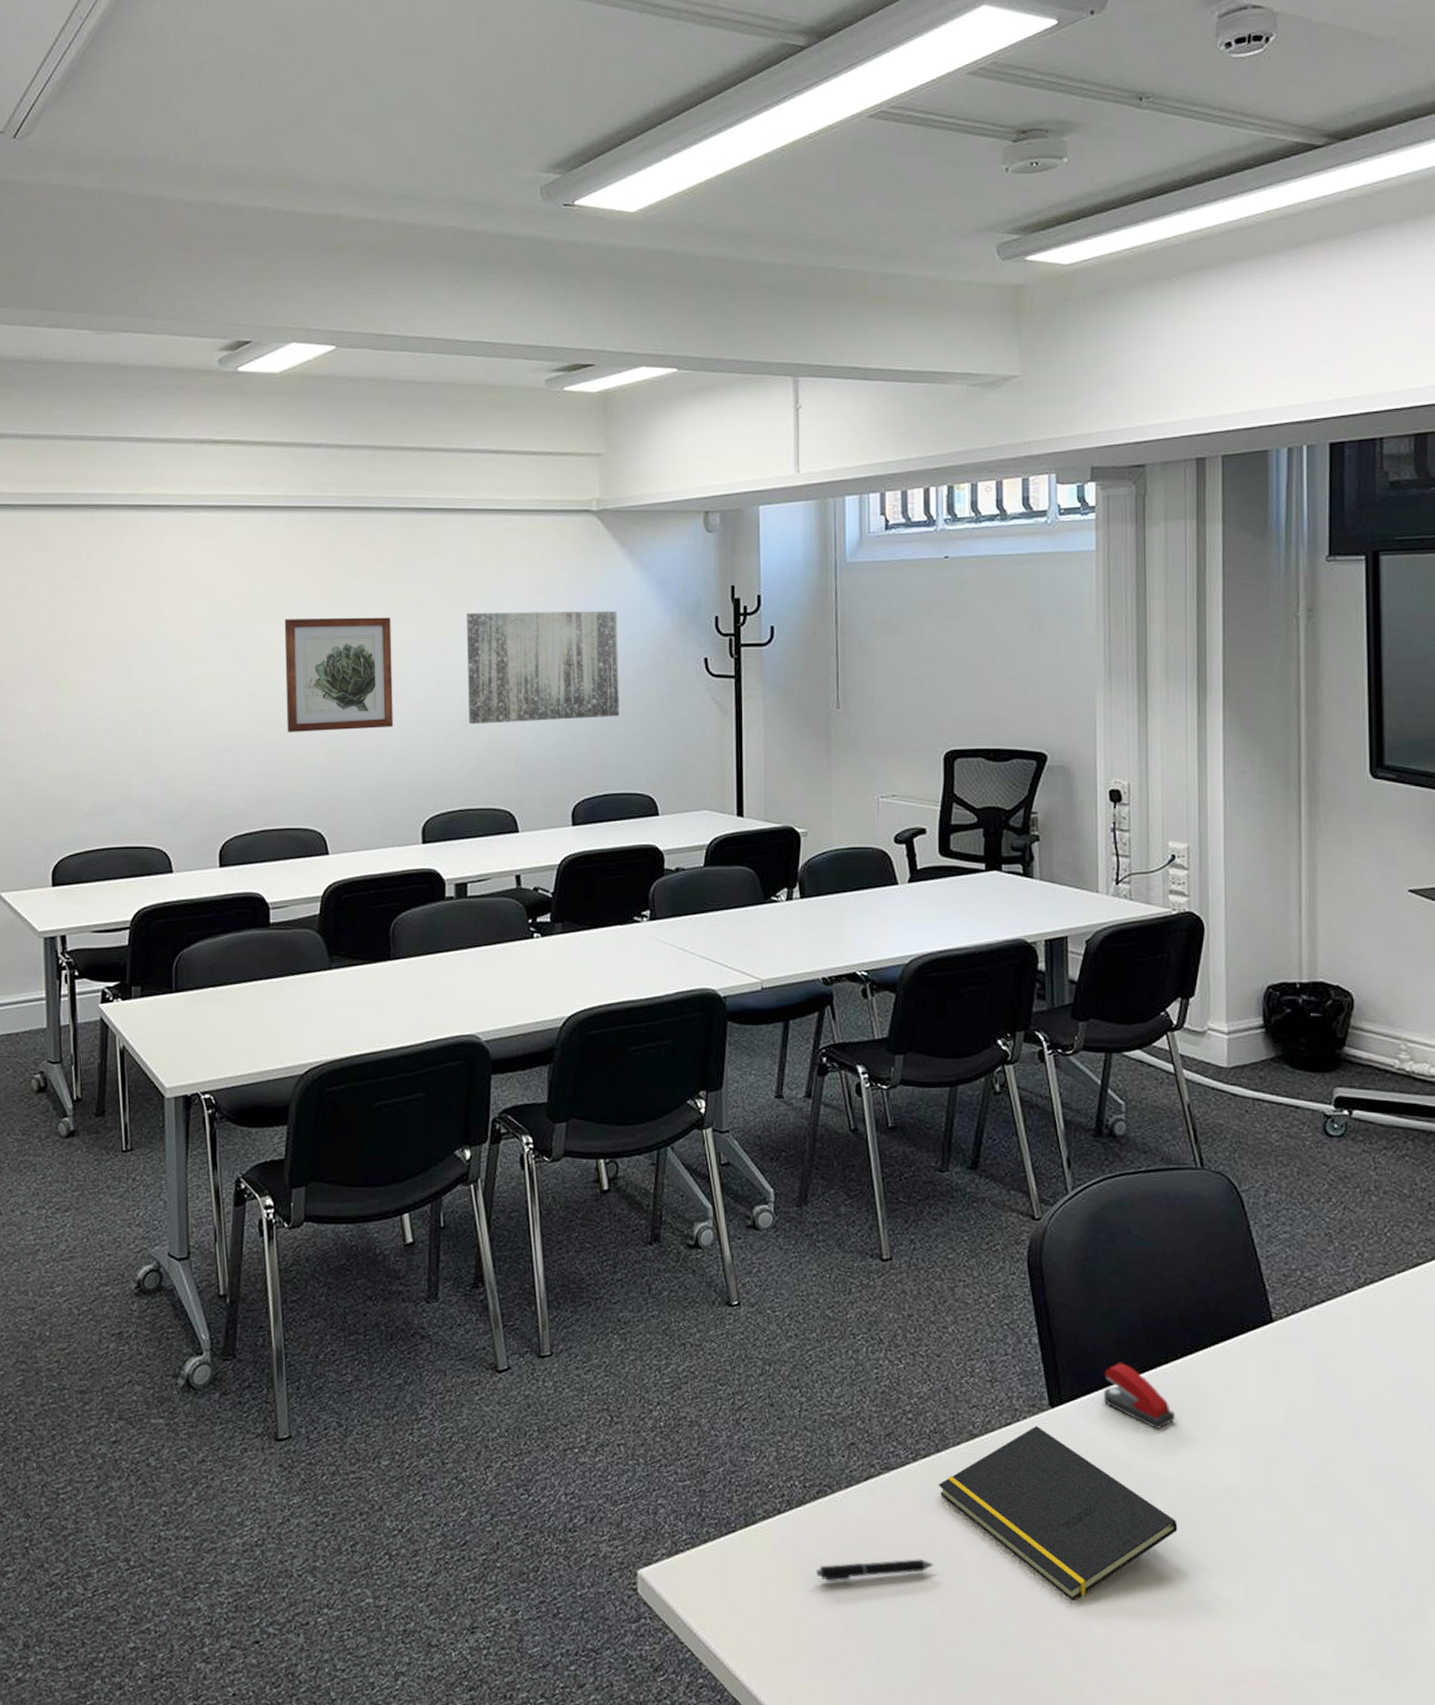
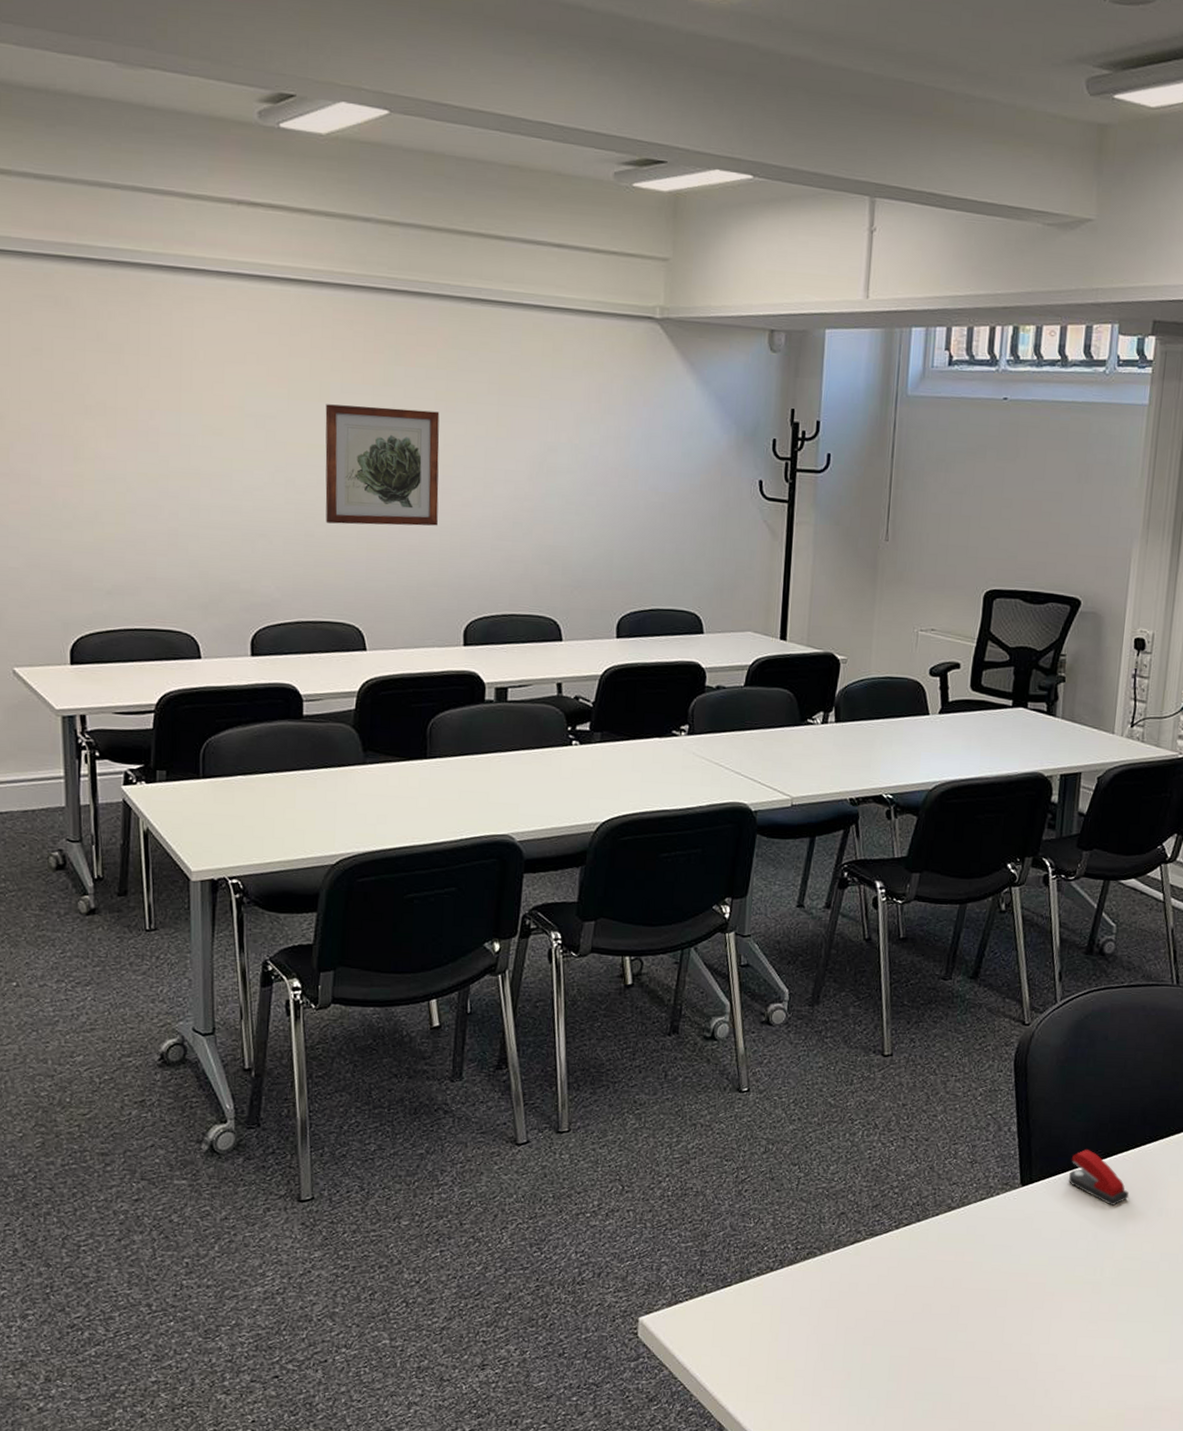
wall art: present [466,611,619,725] -> none [516,414,675,533]
pen: present [816,1559,934,1582] -> none [801,1310,906,1329]
notepad: present [939,1426,1178,1601] -> none [916,1201,1120,1345]

